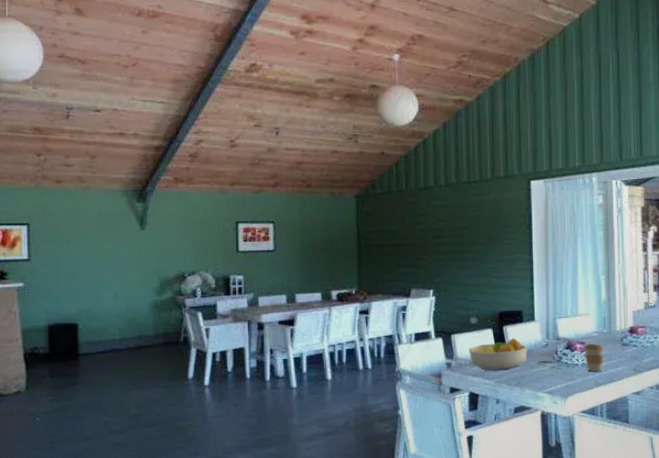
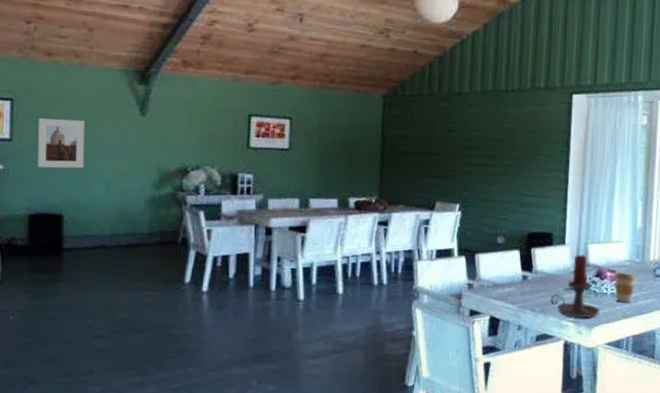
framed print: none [51,238,94,283] -> present [38,118,85,169]
fruit bowl: present [468,338,527,370] -> none [492,261,555,295]
candle holder: none [524,329,573,389] -> present [550,254,600,319]

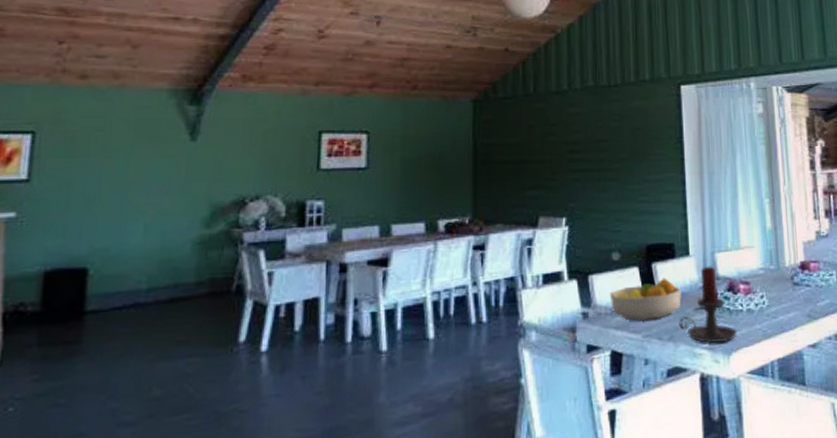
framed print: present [38,118,85,169] -> none [60,152,122,212]
fruit bowl: none [492,261,555,295] -> present [609,278,681,321]
coffee cup: present [614,273,636,302] -> none [748,284,773,319]

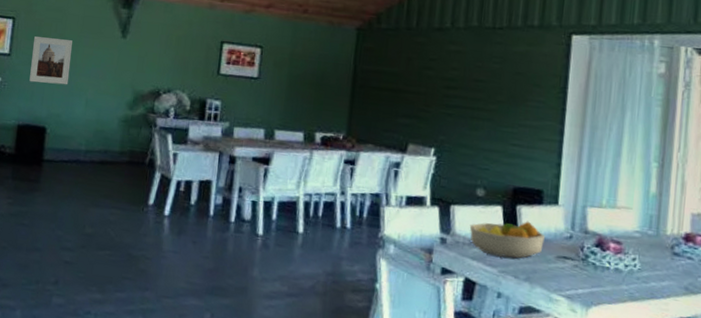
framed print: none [60,152,122,212] -> present [29,36,72,85]
candle holder: present [678,266,737,344] -> none [537,218,600,295]

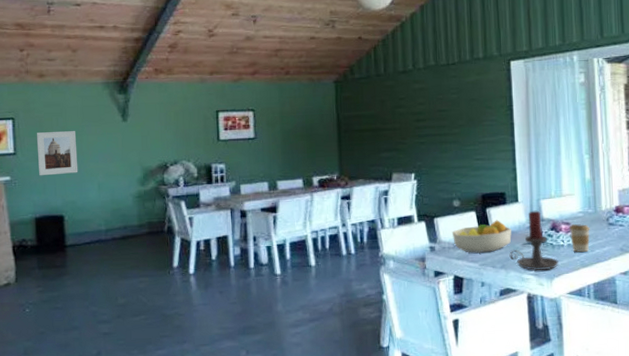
candle holder: none [537,218,600,295] -> present [509,210,559,271]
coffee cup: none [619,245,647,282] -> present [569,224,590,252]

